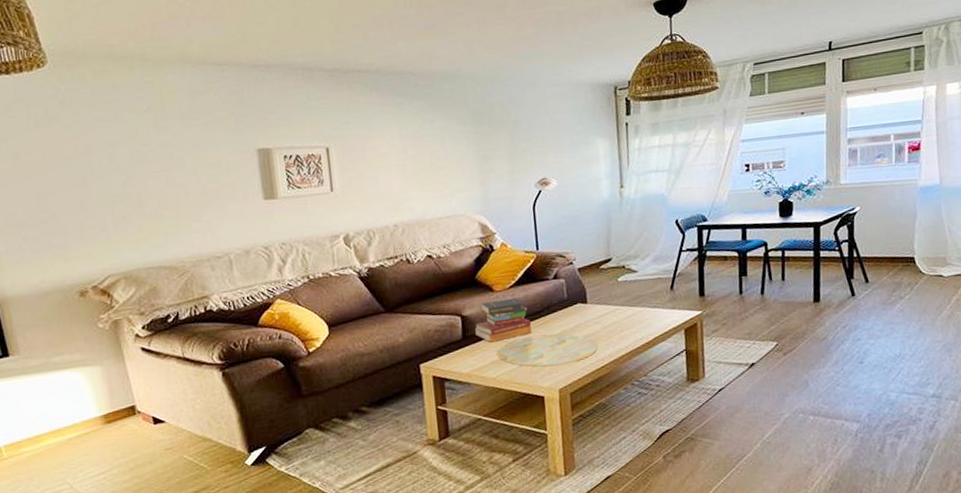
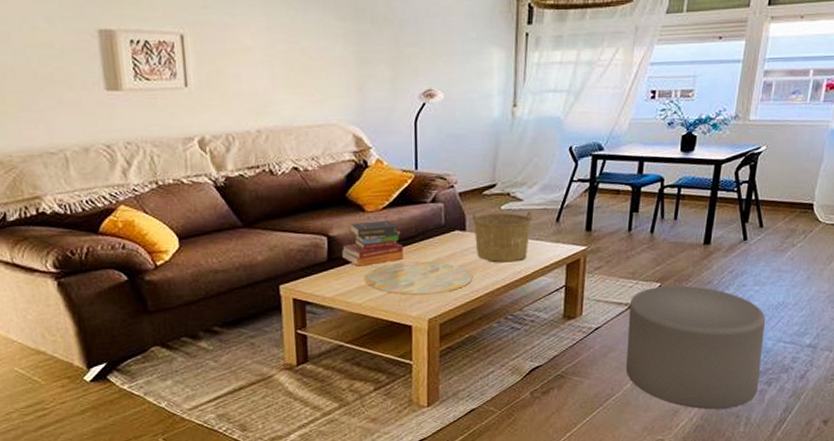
basket: none [592,281,648,332] -> present [473,210,532,263]
pouf: none [749,342,889,466] -> present [625,285,766,410]

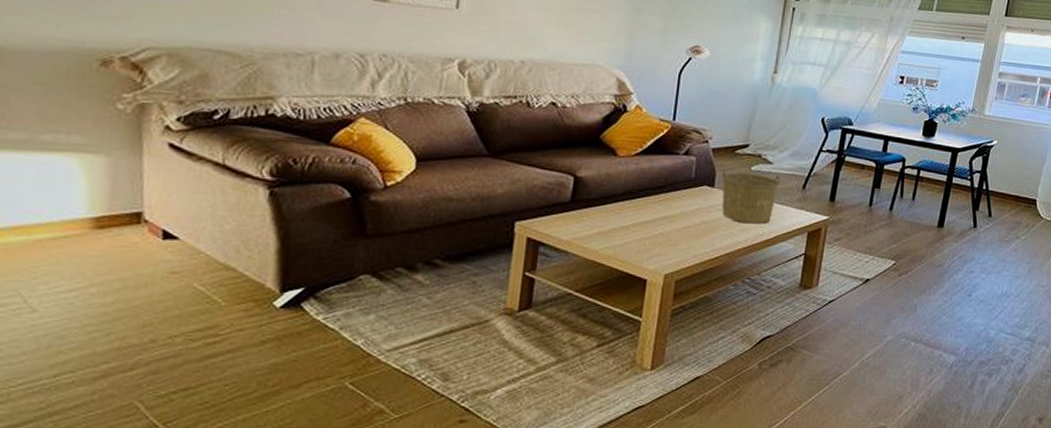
books: present [342,220,403,267] -> none [586,166,650,211]
decorative tray: present [365,261,473,295] -> none [606,211,716,249]
pouf: present [625,285,766,410] -> none [855,264,990,398]

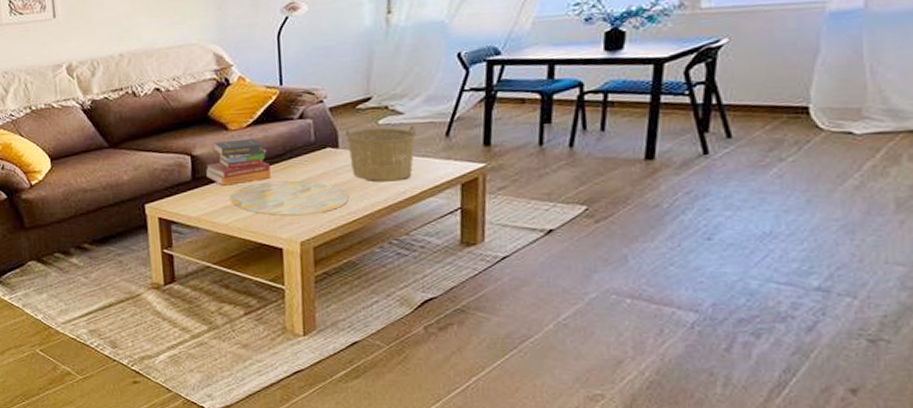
books: none [586,166,650,211] -> present [206,138,271,186]
decorative tray: none [606,211,716,249] -> present [230,180,350,216]

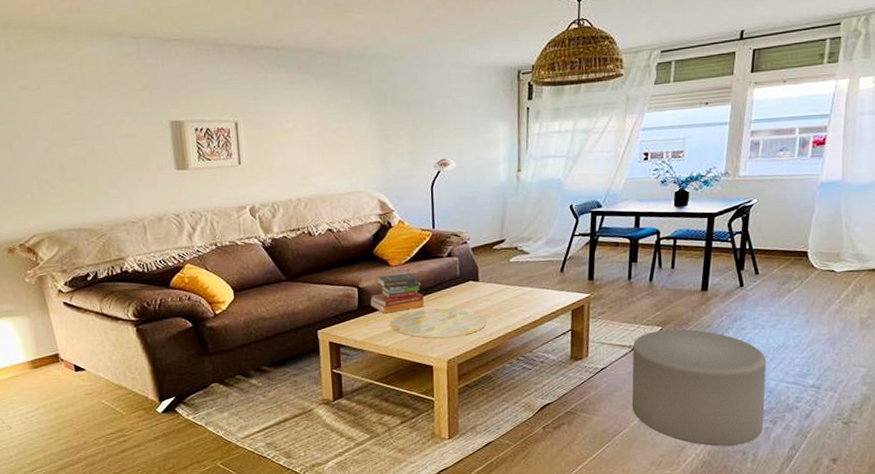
basket: present [346,124,416,182] -> none [485,262,538,310]
pouf: none [545,209,746,363] -> present [631,329,767,447]

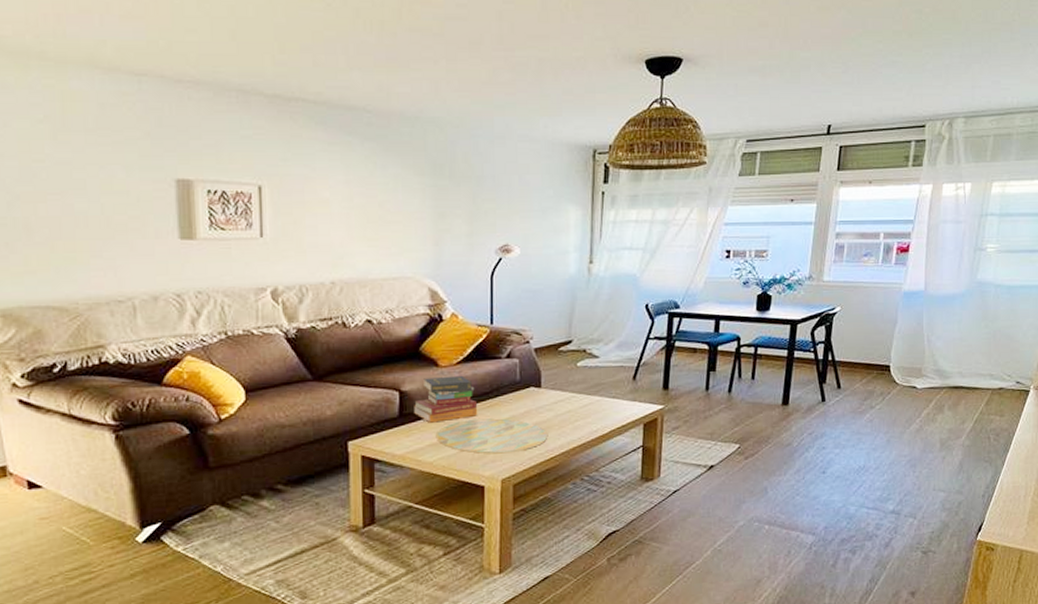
pouf: present [631,329,767,447] -> none [705,447,847,580]

